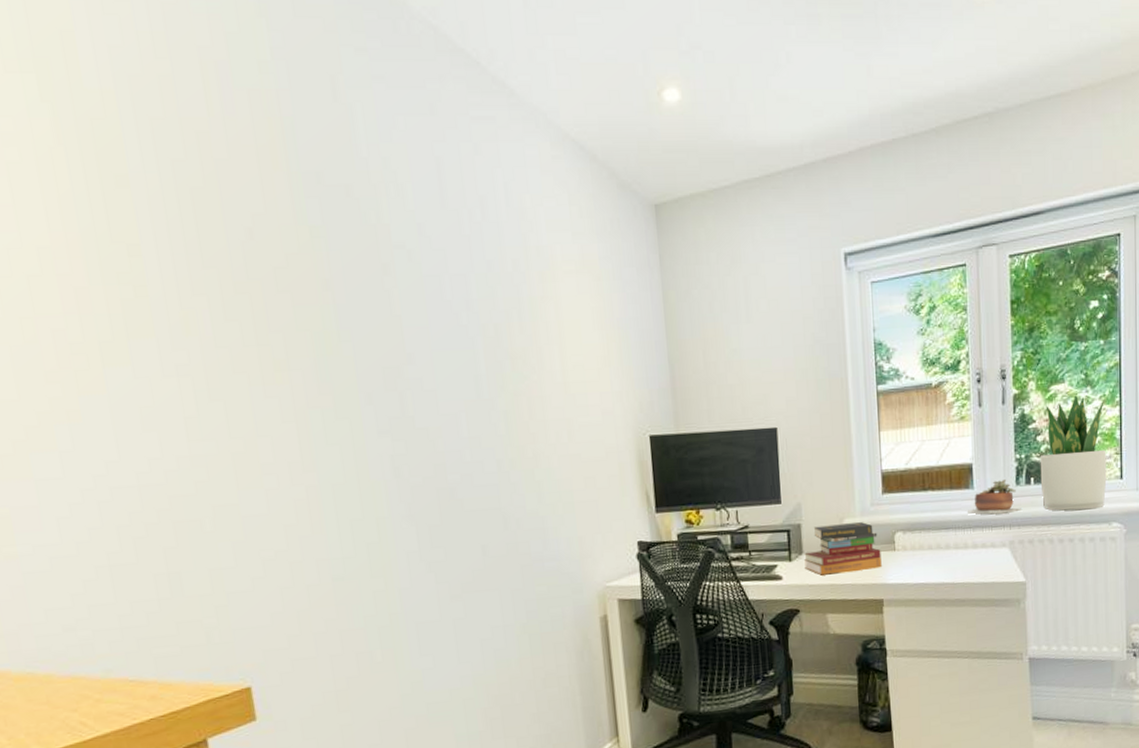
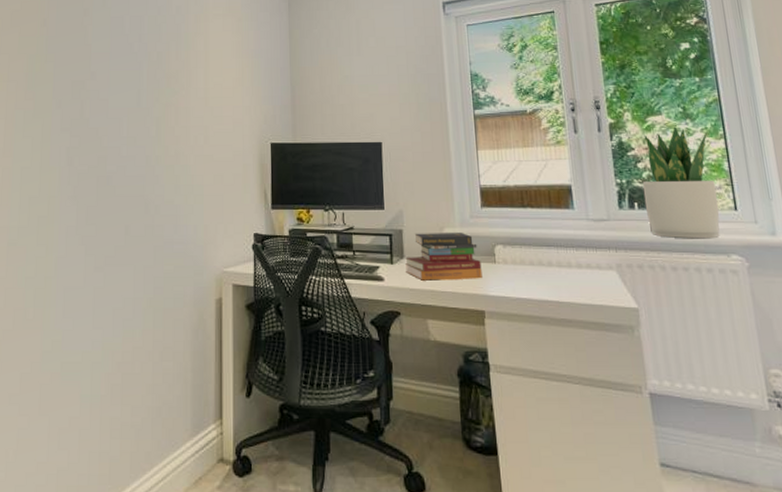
succulent plant: present [968,480,1023,515] -> none [569,203,628,236]

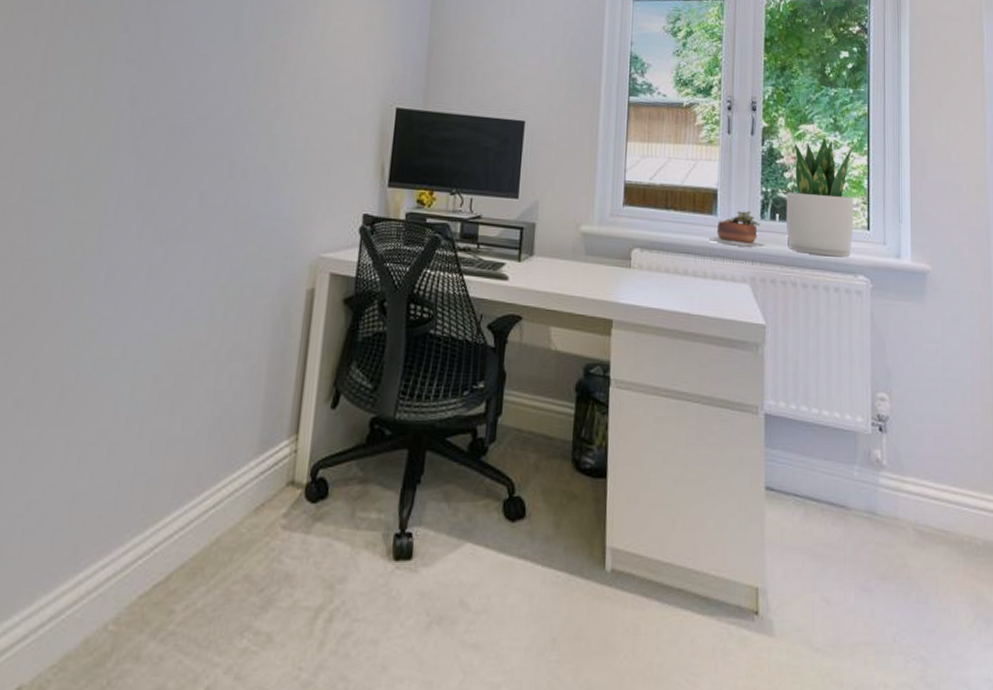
books: present [405,233,482,281] -> none [534,228,616,285]
succulent plant: none [569,203,628,236] -> present [709,211,766,248]

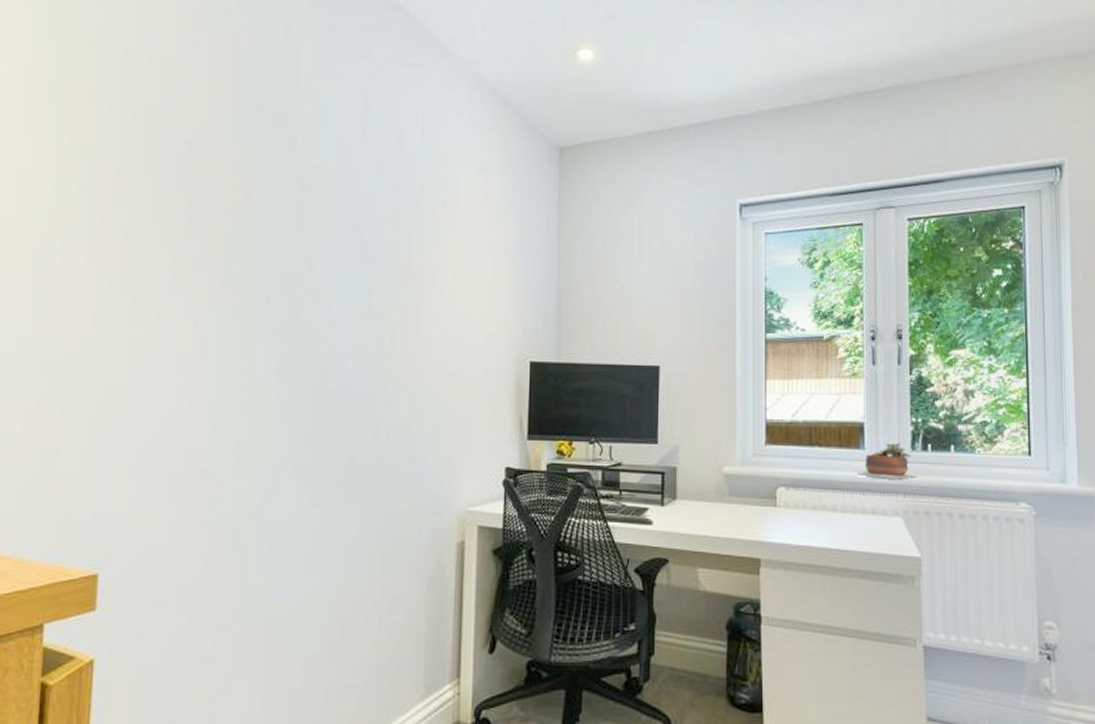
planter: present [786,137,854,258] -> none [938,362,1013,485]

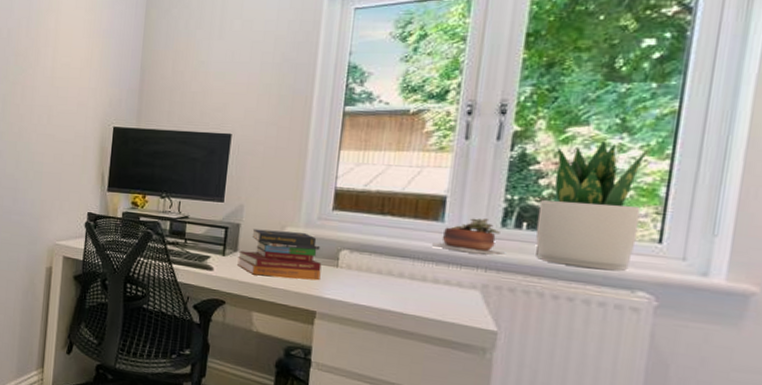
books: none [678,471,761,525] -> present [237,228,322,281]
planter: none [938,362,1013,485] -> present [535,140,649,272]

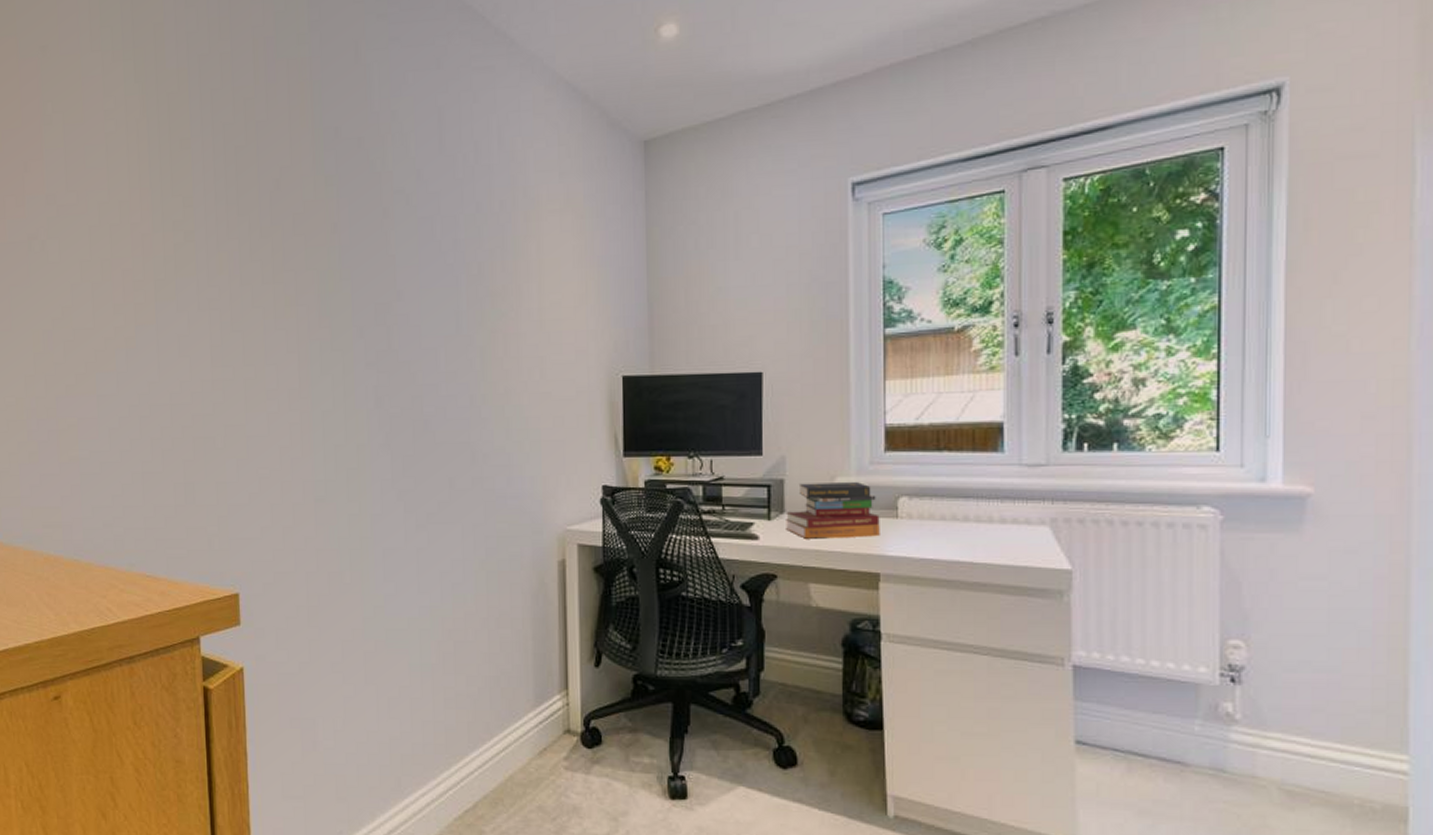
succulent plant: present [432,218,506,256] -> none [995,444,1071,484]
planter: present [535,140,649,272] -> none [1097,344,1196,487]

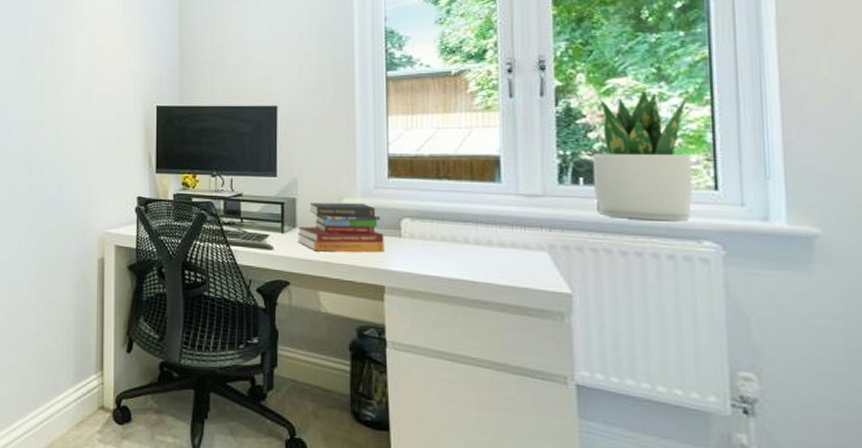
planter: none [1097,344,1196,487] -> present [592,90,693,222]

